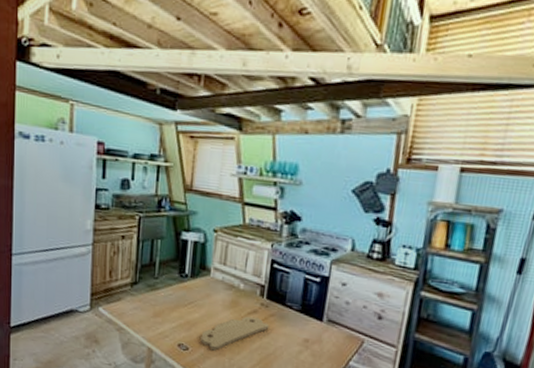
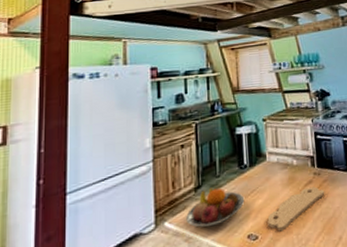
fruit bowl: none [120,287,181,325] -> present [186,188,245,228]

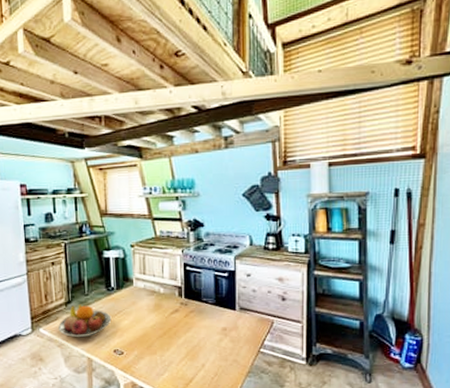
cutting board: present [267,186,325,232] -> none [133,315,191,351]

